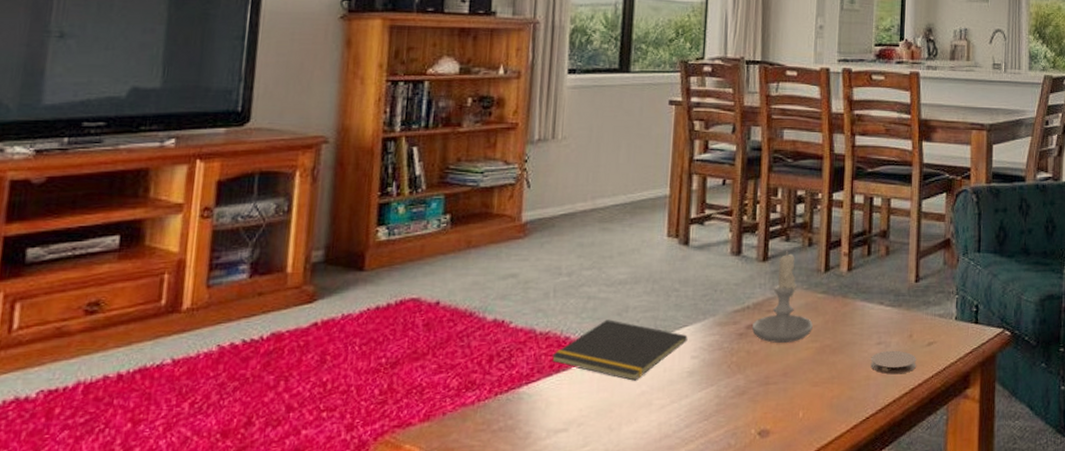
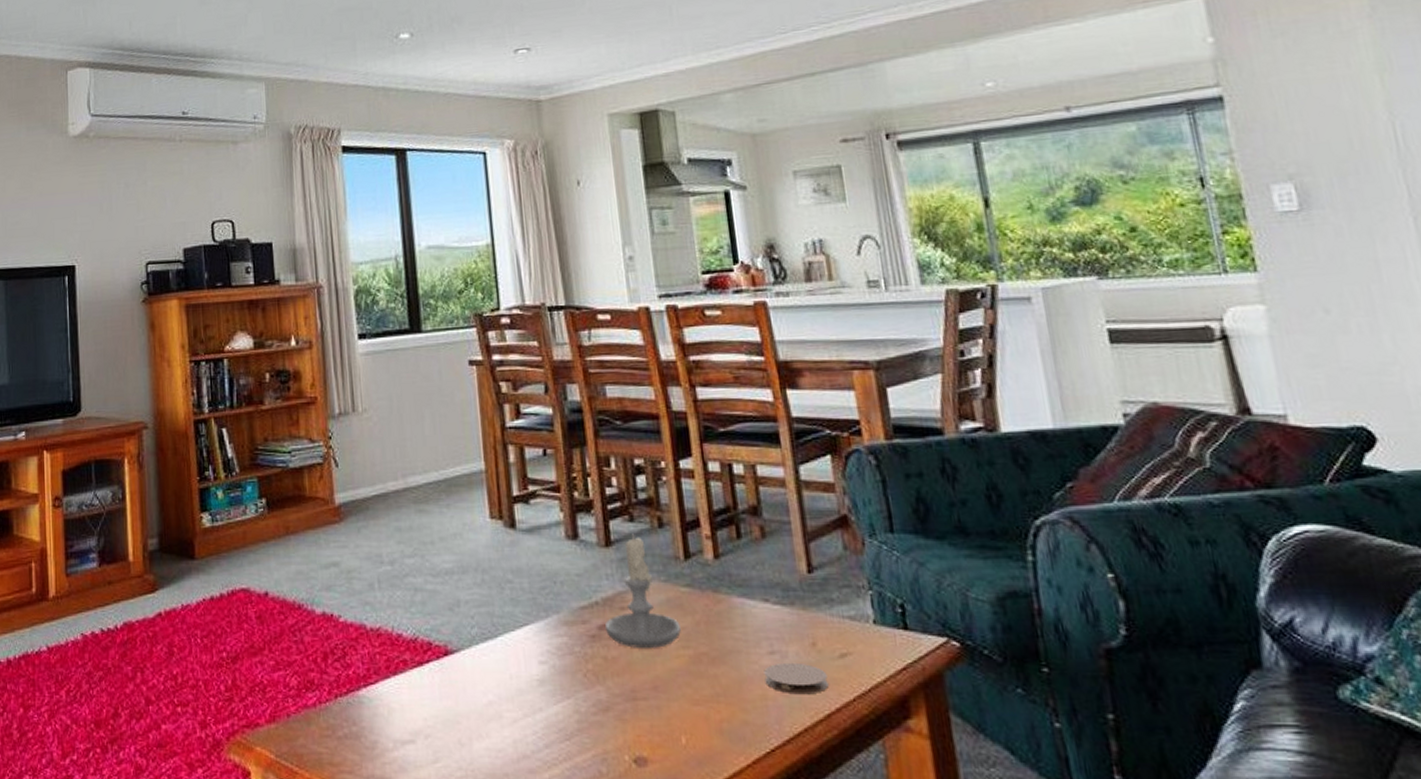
notepad: present [551,319,688,381] -> none [386,615,532,688]

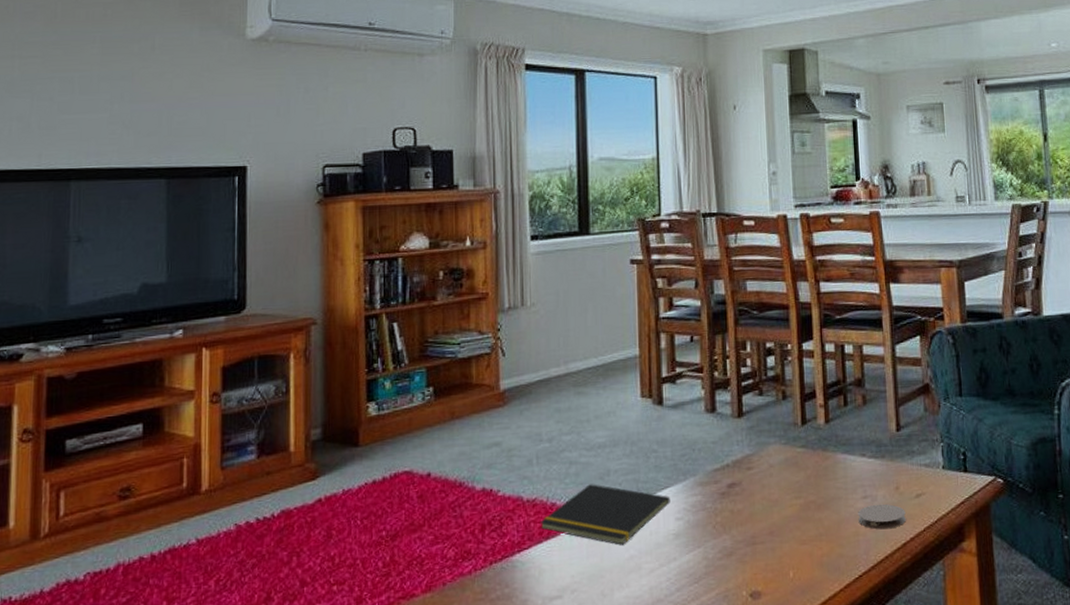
notepad: none [386,615,532,688] -> present [540,484,671,545]
candle: present [605,534,681,648] -> none [734,405,795,501]

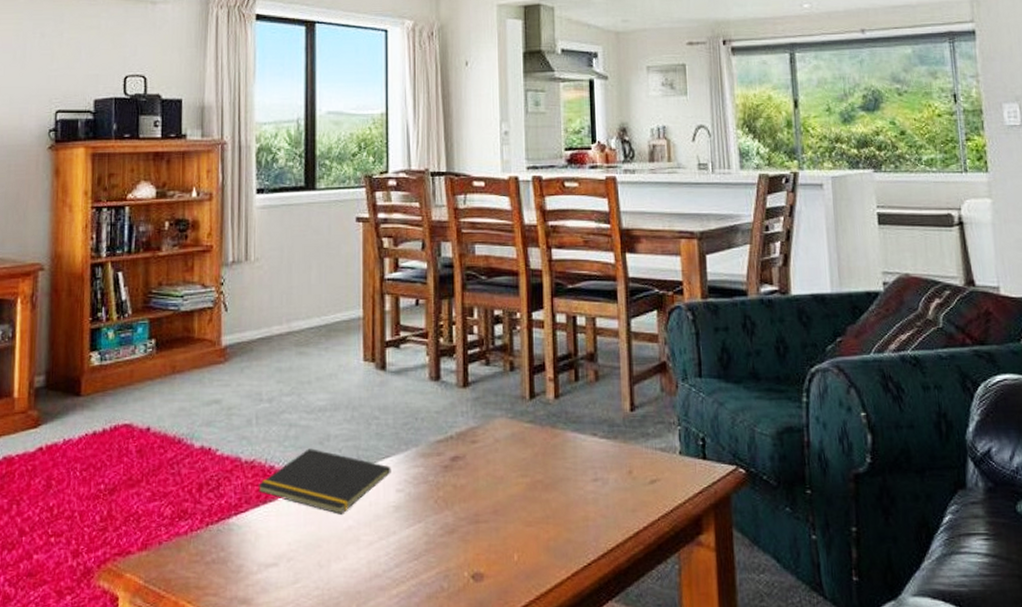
coaster: present [858,503,906,530] -> none [587,488,639,516]

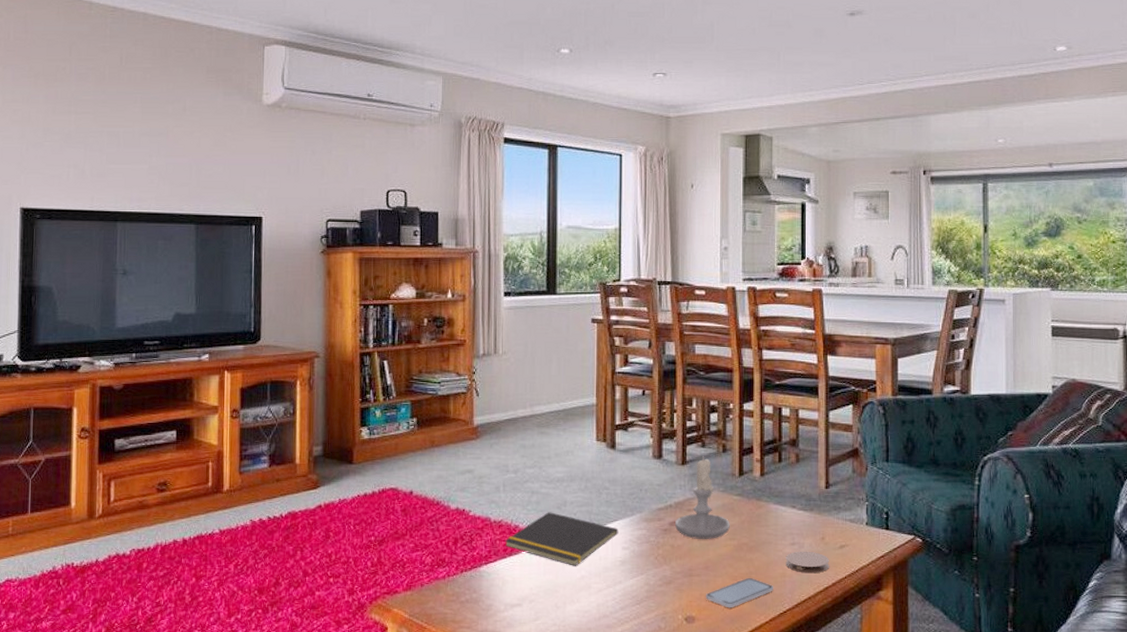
candle: none [457,376,521,477] -> present [675,456,730,539]
smartphone: none [496,522,576,562] -> present [706,577,774,608]
coaster: none [587,488,639,516] -> present [786,551,829,574]

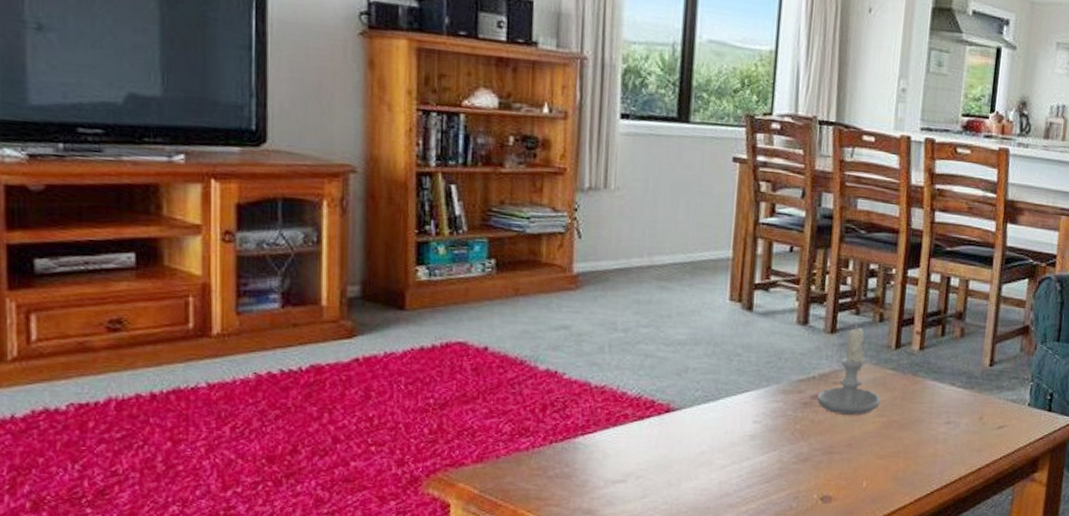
notepad: present [504,512,619,566] -> none [607,378,750,440]
smartphone: present [706,577,774,608] -> none [846,456,923,488]
coaster: present [786,551,829,574] -> none [938,430,986,454]

